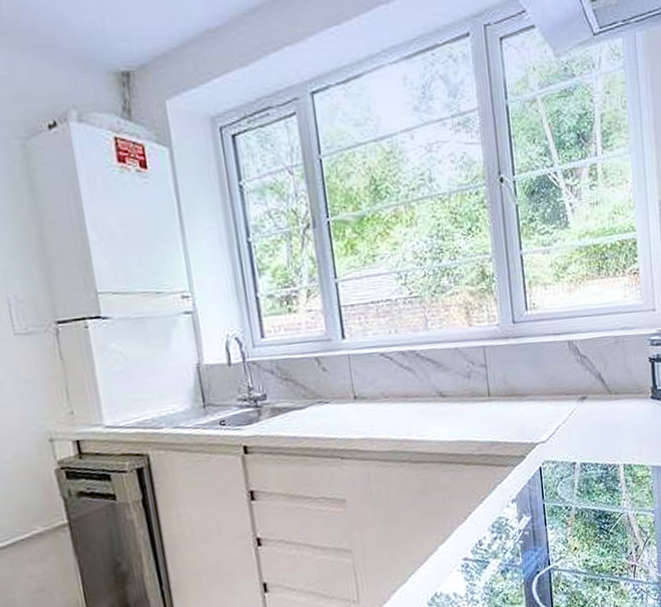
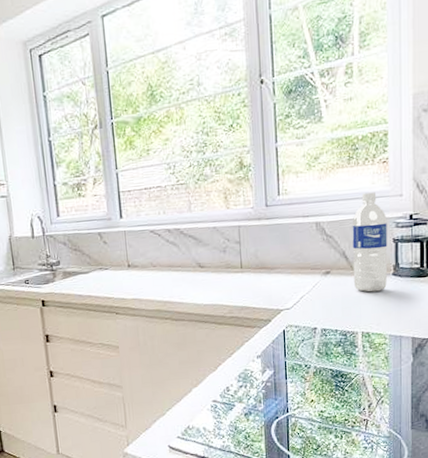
water bottle: none [606,306,646,419] -> present [352,192,388,292]

